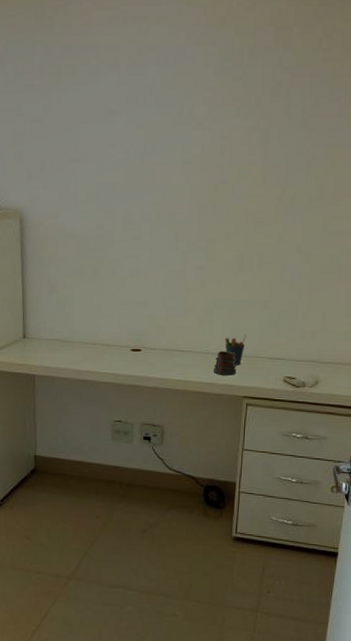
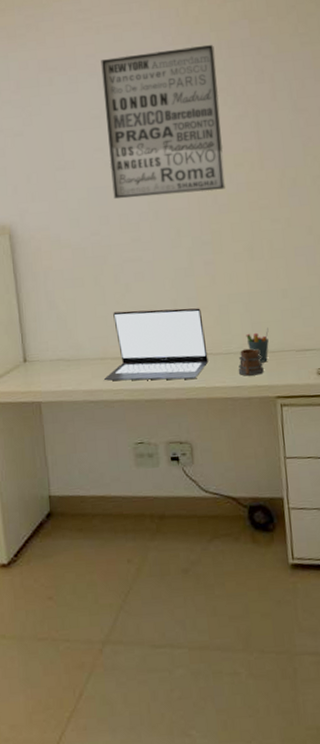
laptop: none [92,303,188,372] -> present [103,308,209,381]
wall art: none [120,49,237,199] -> present [101,44,225,199]

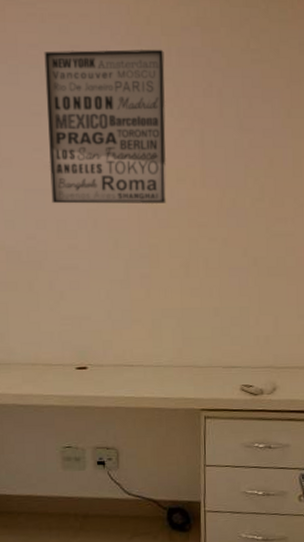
laptop: present [103,308,209,381] -> none [34,318,139,389]
mug: present [238,348,264,376] -> none [166,362,191,389]
pen holder: present [246,327,269,363] -> none [176,343,198,377]

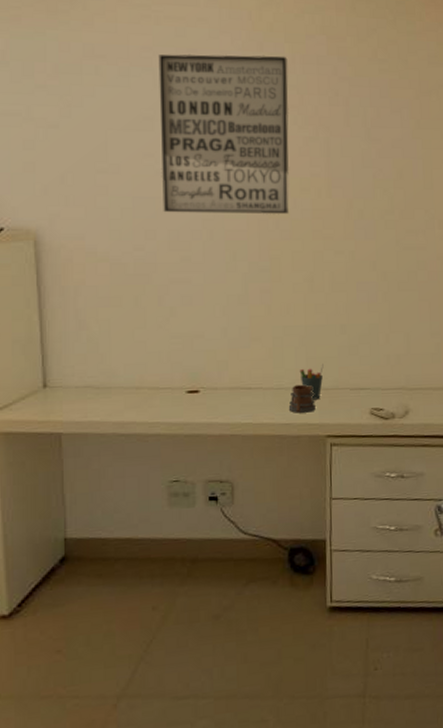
mug: none [166,362,191,389] -> present [288,384,316,413]
pen holder: none [176,343,198,377] -> present [299,363,324,400]

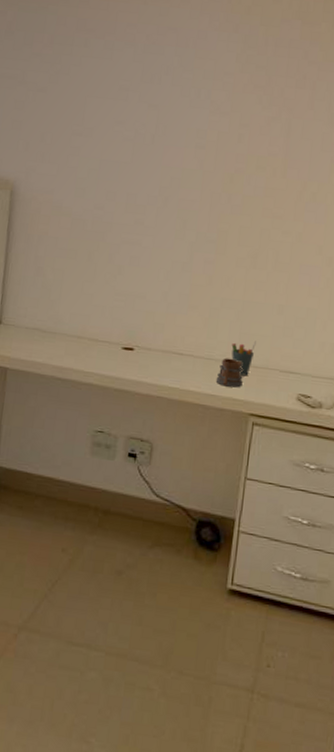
wall art: present [158,54,290,214] -> none [125,31,261,190]

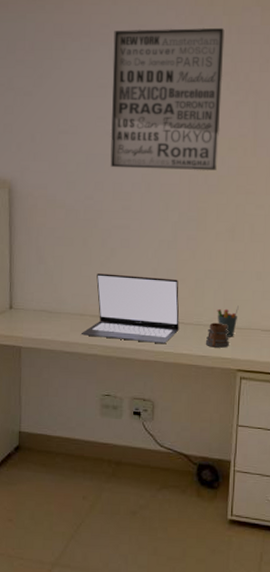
laptop: none [76,292,191,378] -> present [80,273,180,344]
wall art: none [125,31,261,190] -> present [110,27,225,170]

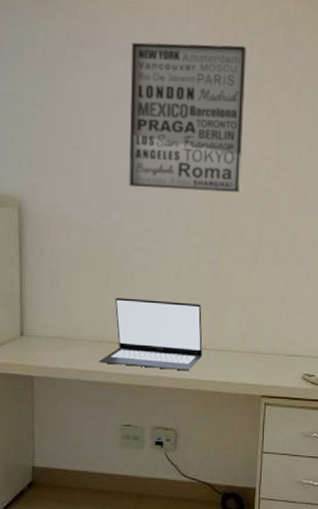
mug: present [205,322,229,348] -> none [229,348,253,374]
pen holder: present [217,305,239,337] -> none [241,330,263,363]

